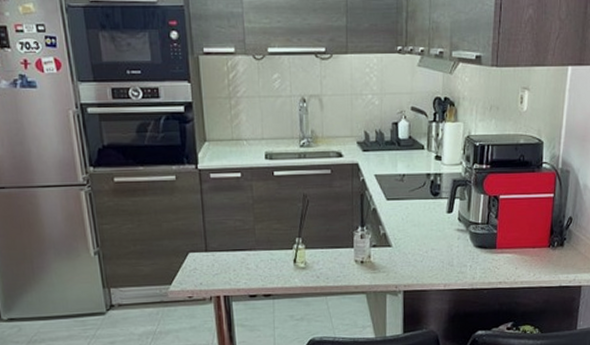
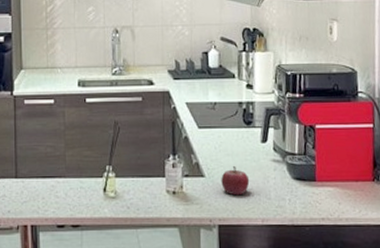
fruit: none [407,235,434,264] -> present [221,165,250,196]

